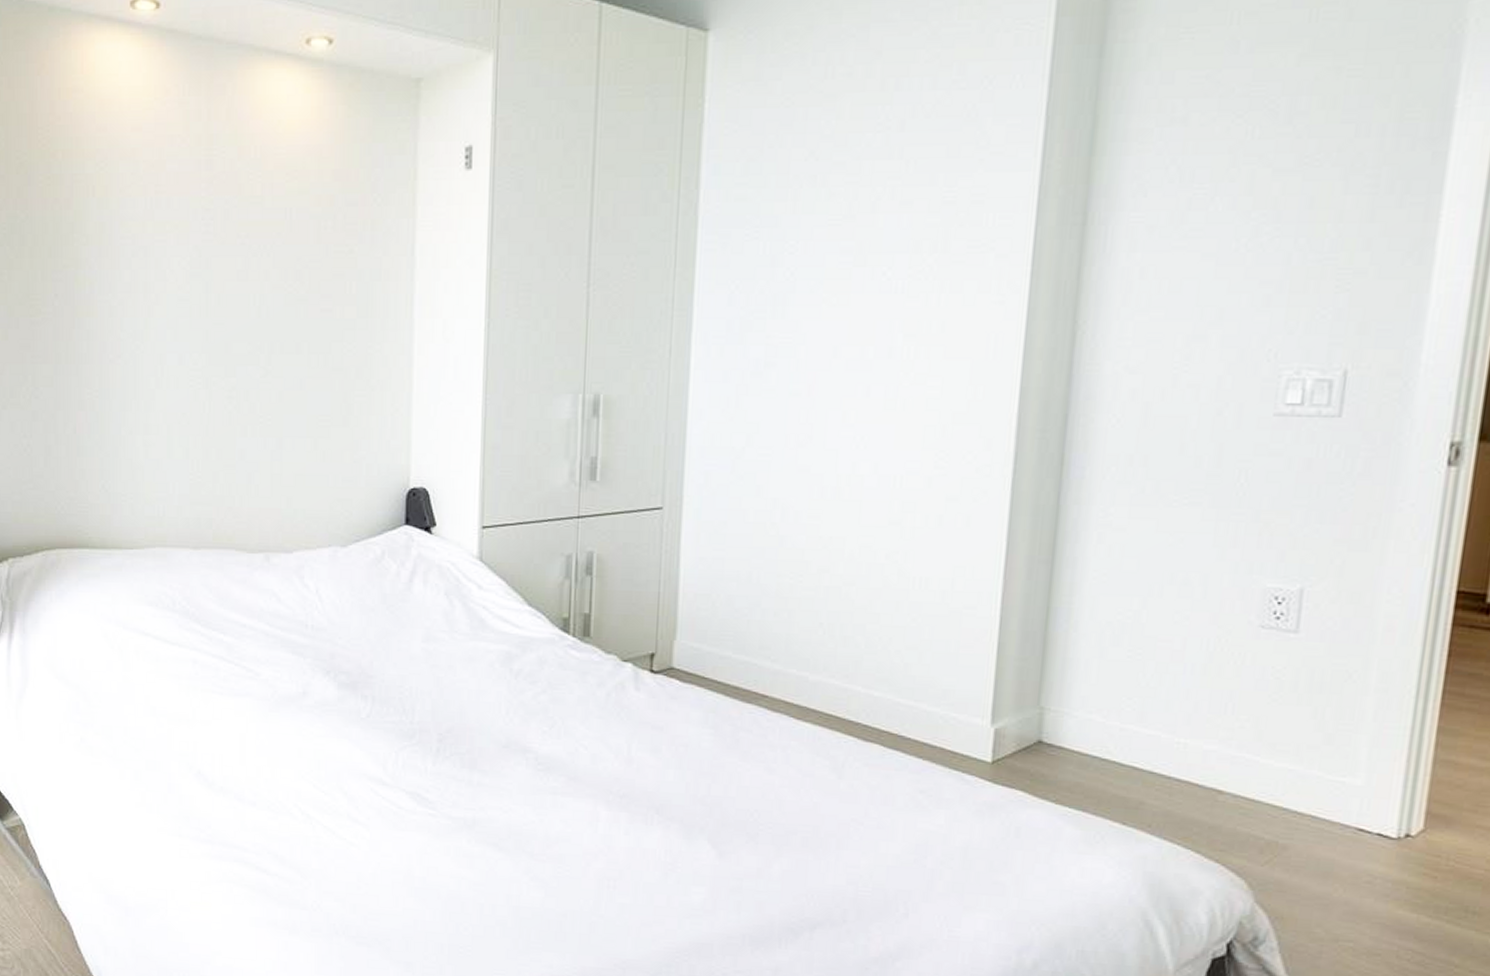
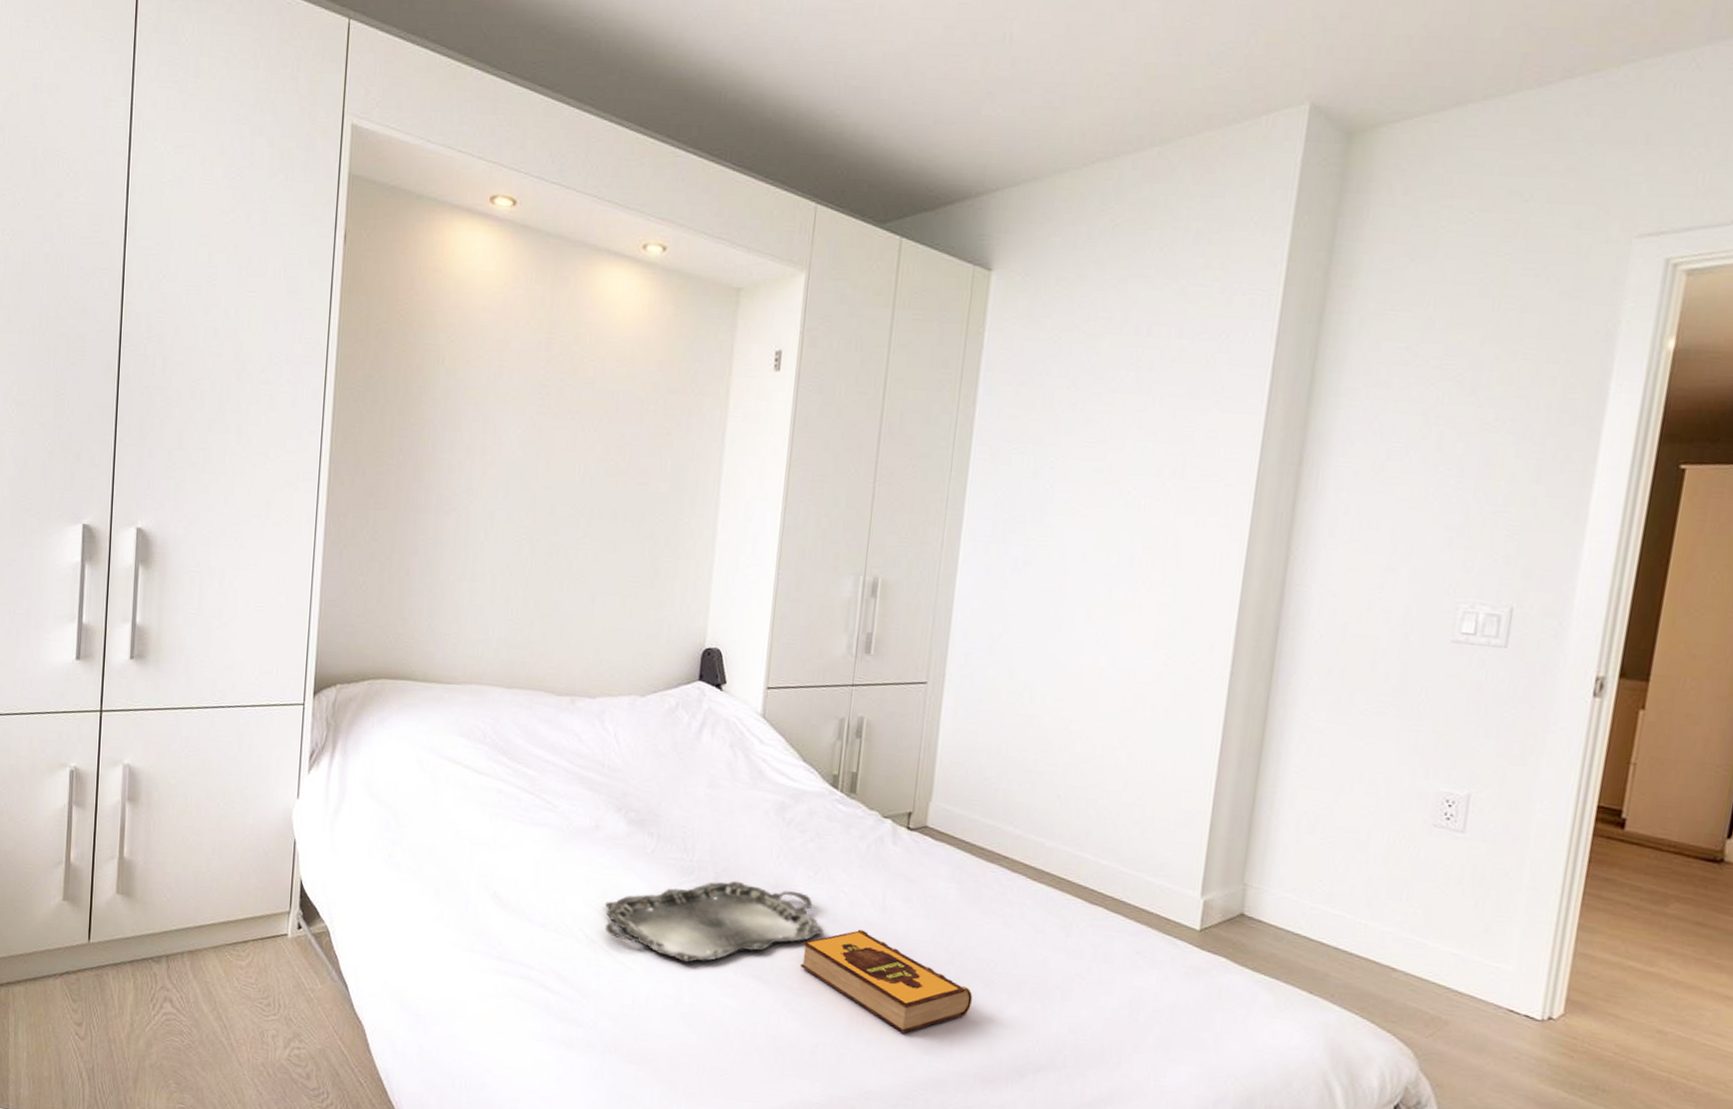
serving tray: none [320,741,564,834] -> present [604,880,824,963]
hardback book: none [541,785,736,896] -> present [801,929,973,1034]

